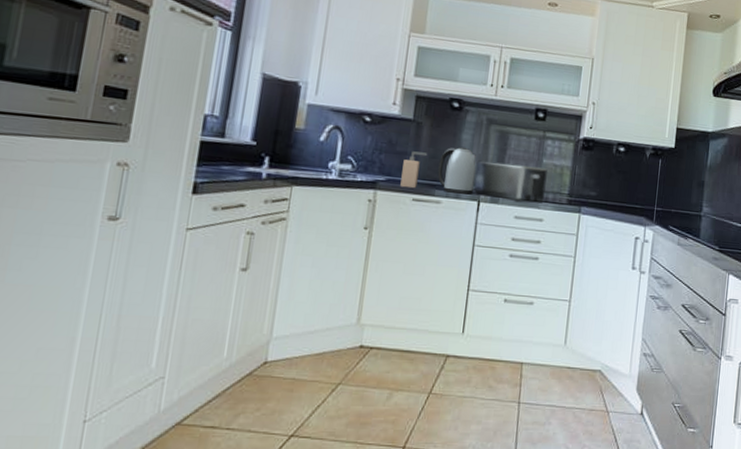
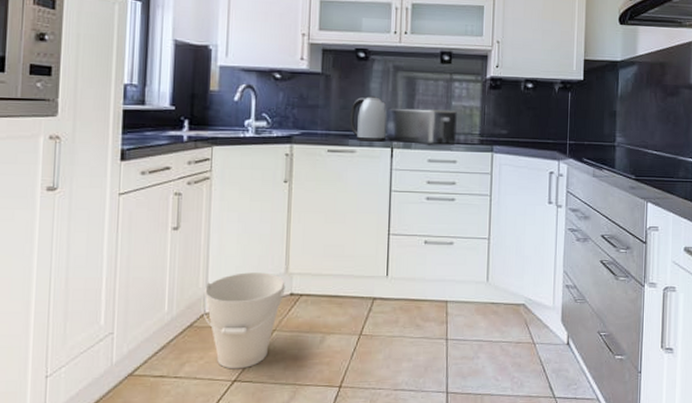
bucket: none [263,320,356,424] -> present [201,272,286,369]
soap dispenser: present [400,151,428,189] -> none [315,104,339,140]

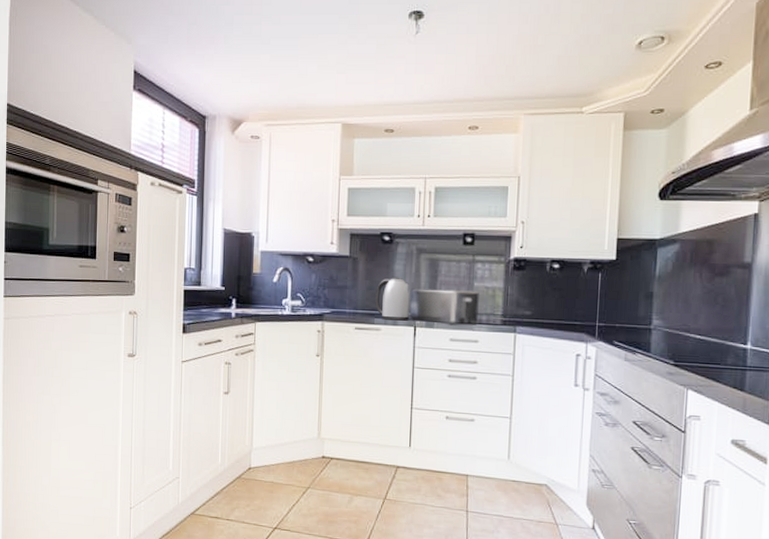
bucket: present [201,272,286,369] -> none [248,434,318,519]

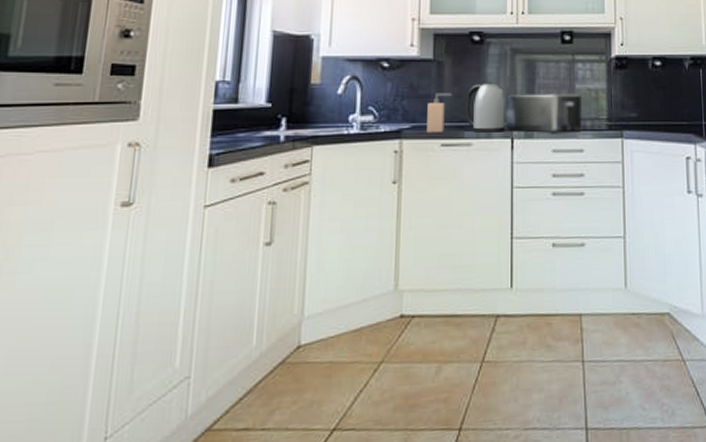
soap dispenser: none [343,285,365,319] -> present [427,93,453,133]

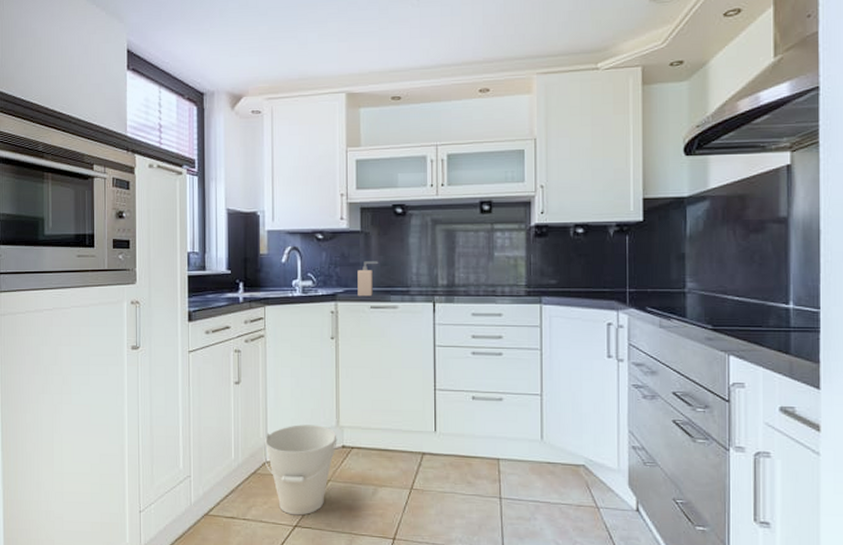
bucket: none [296,291,395,415] -> present [263,425,337,516]
kettle: present [465,81,505,134] -> none [391,250,427,298]
toaster: present [505,94,583,134] -> none [427,261,502,299]

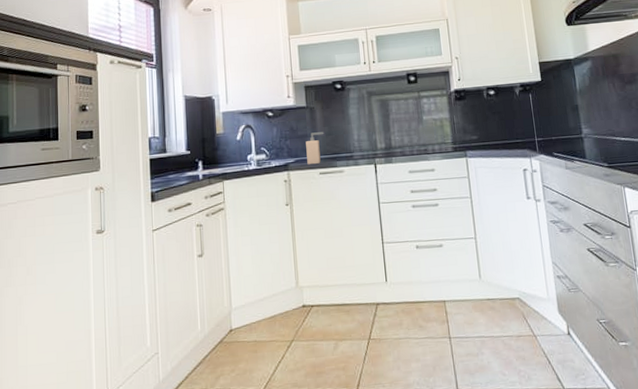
bucket: present [263,425,337,516] -> none [228,288,298,380]

